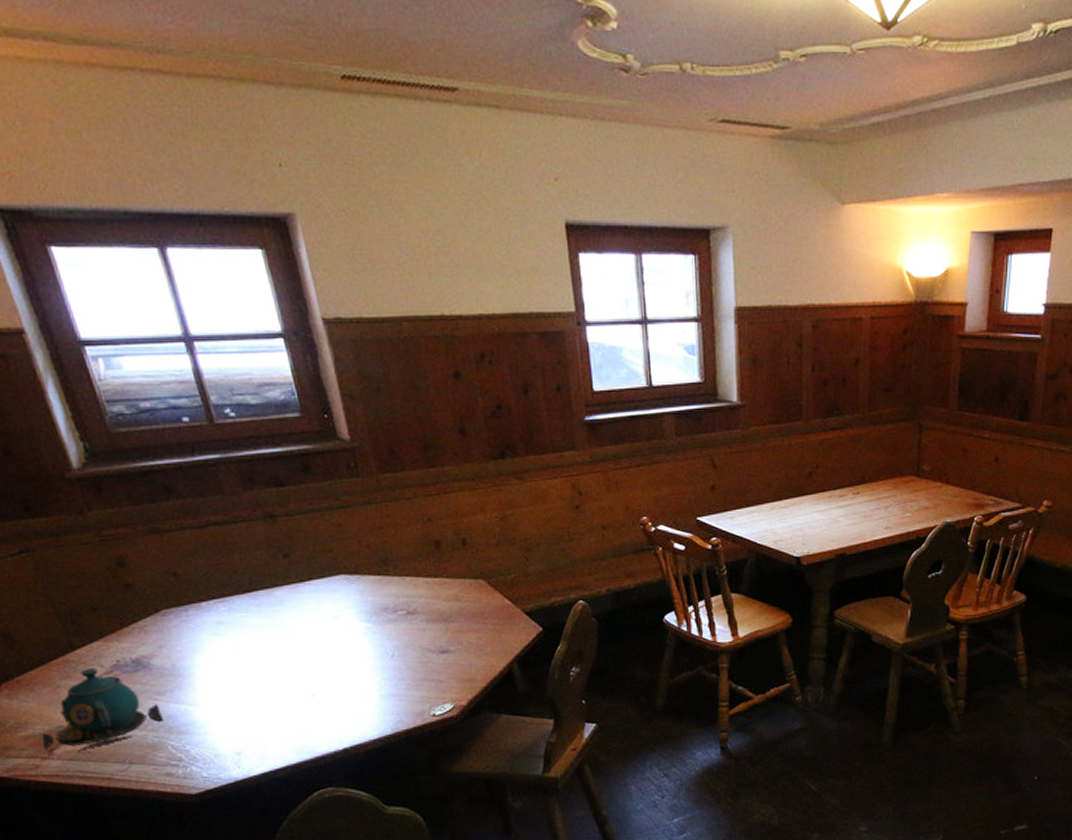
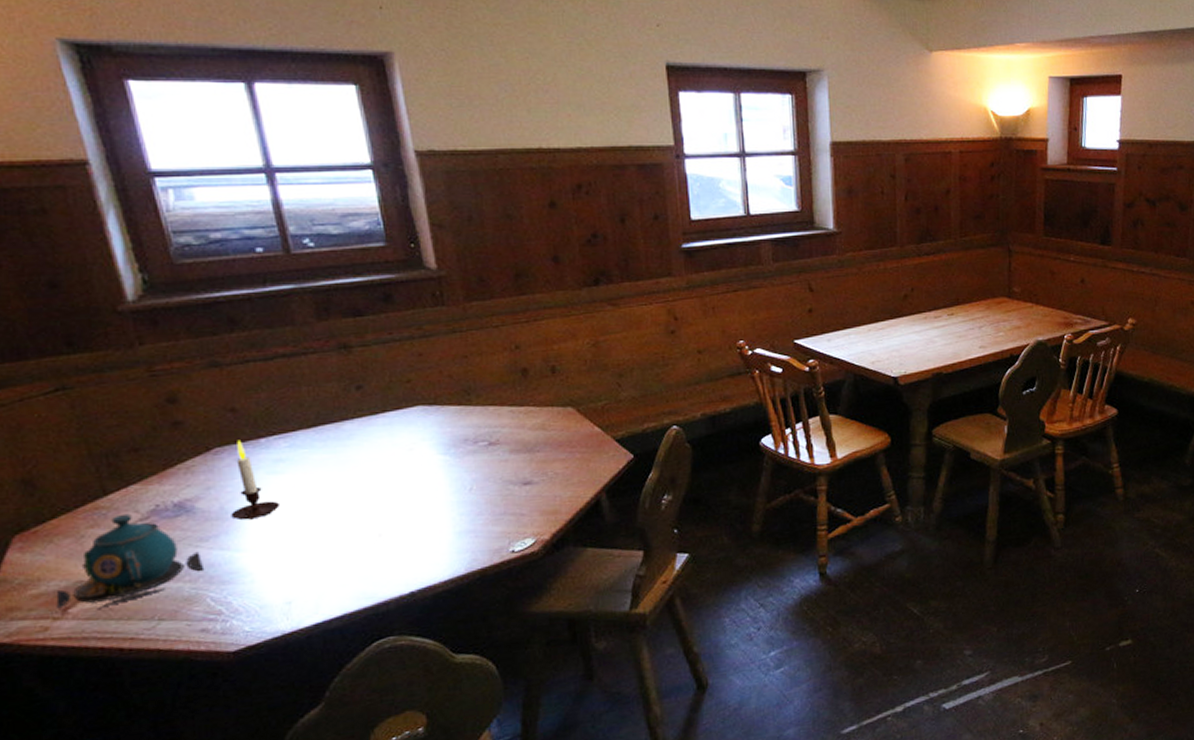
candle: none [181,602,224,677] -> present [231,440,279,521]

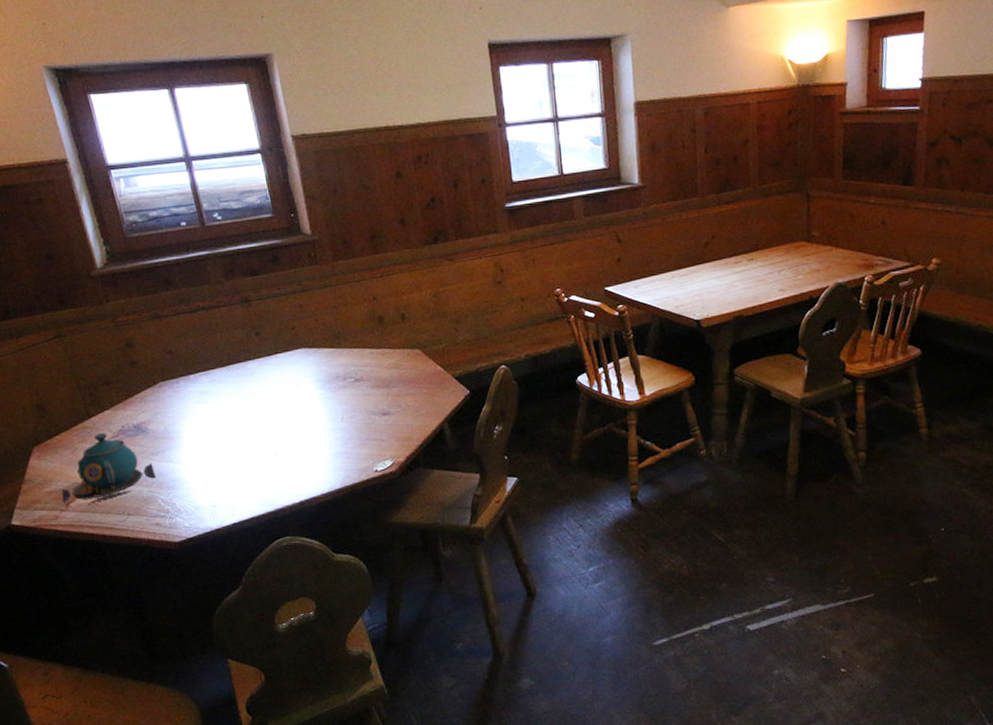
candle: present [231,440,279,521] -> none [172,376,205,440]

